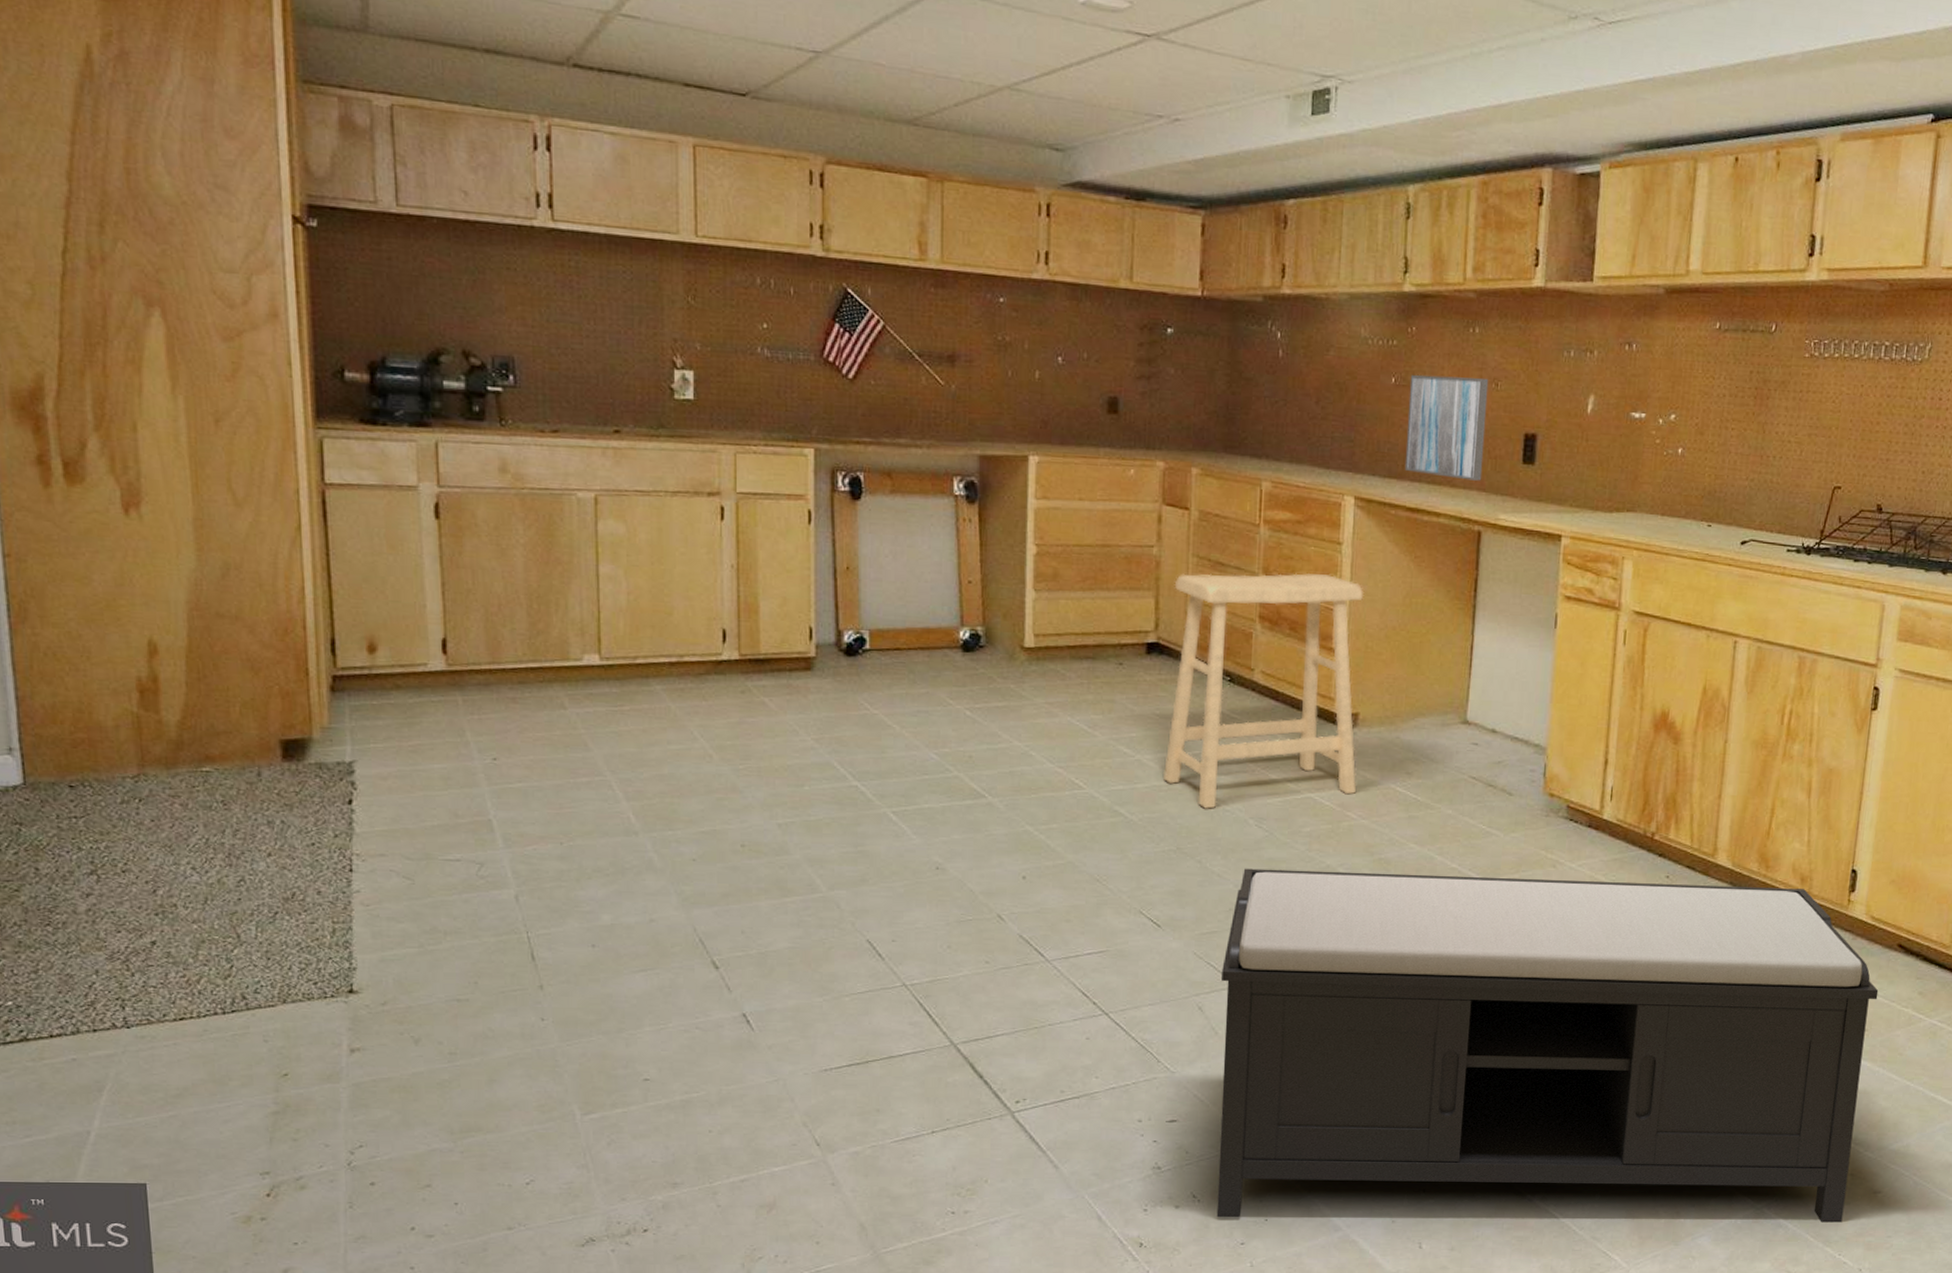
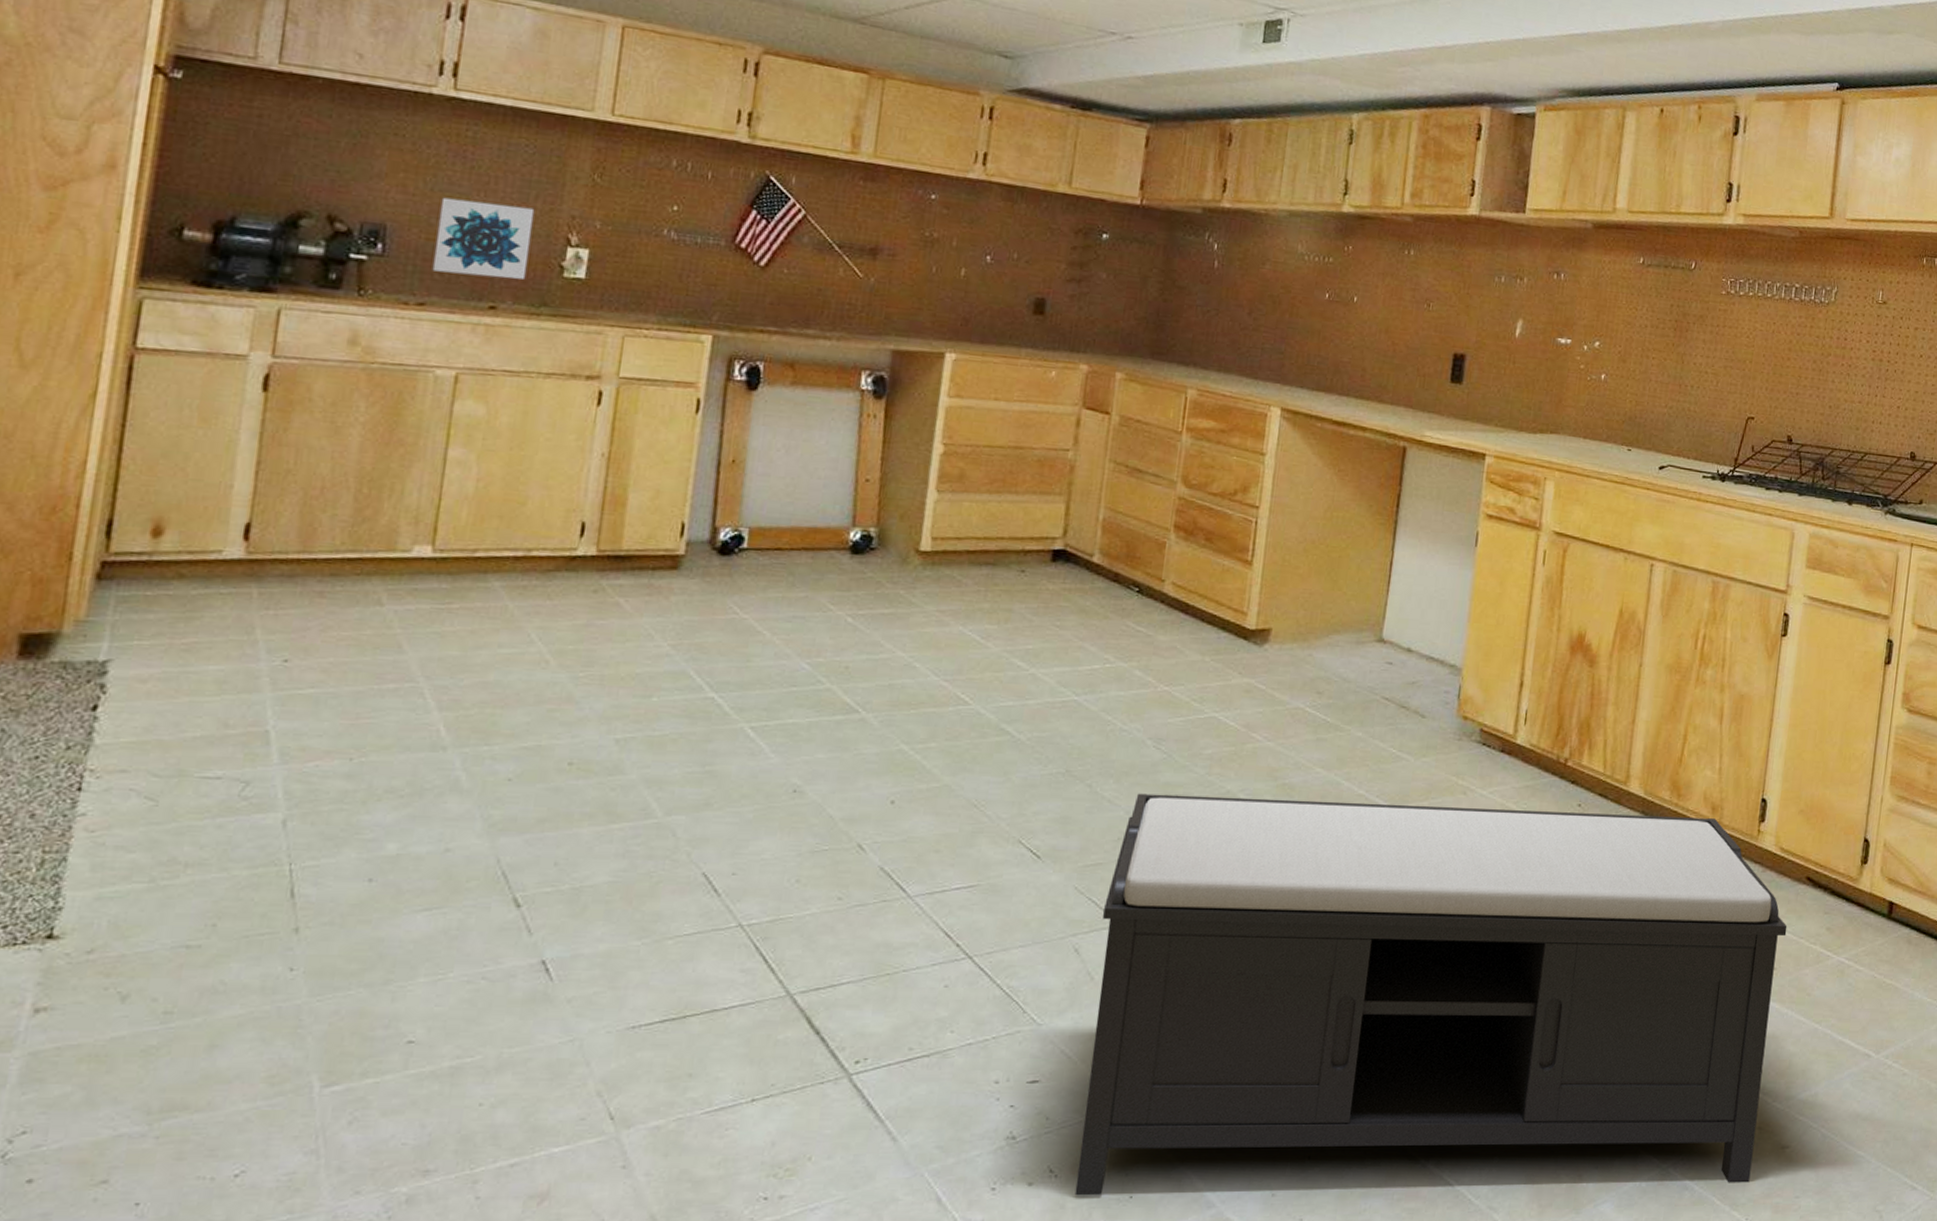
wall art: none [557,327,642,403] -> present [432,197,535,280]
stool: present [1164,573,1365,809] -> none [1058,479,1285,728]
wall art: present [1404,374,1489,481] -> none [1333,291,1421,398]

